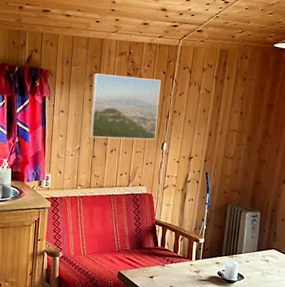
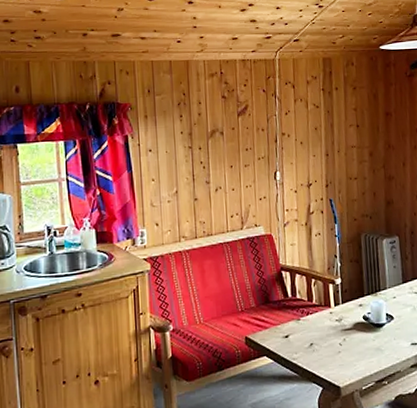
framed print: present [89,73,161,140] -> none [183,99,266,177]

